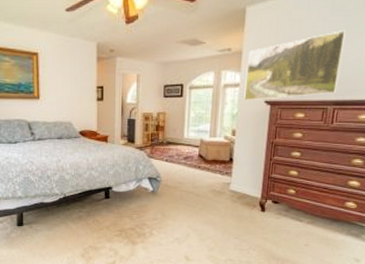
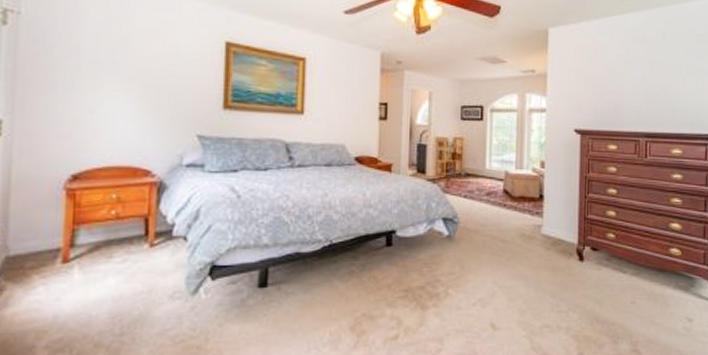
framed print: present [244,30,347,101] -> none [552,60,650,129]

